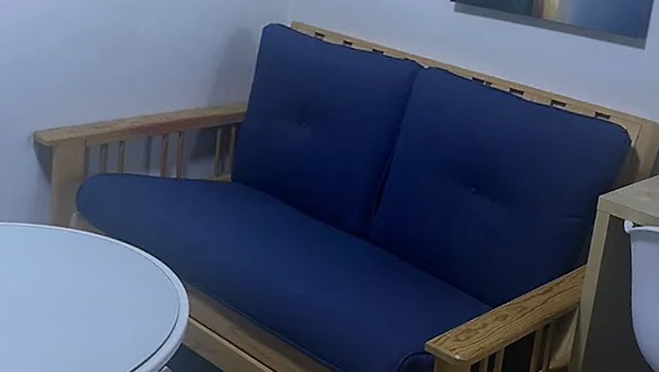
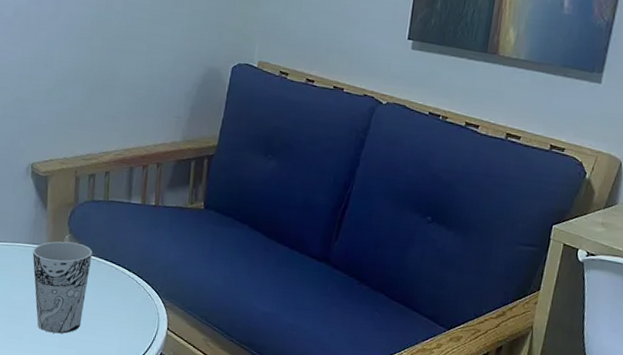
cup: none [33,219,104,325] -> present [32,241,93,334]

